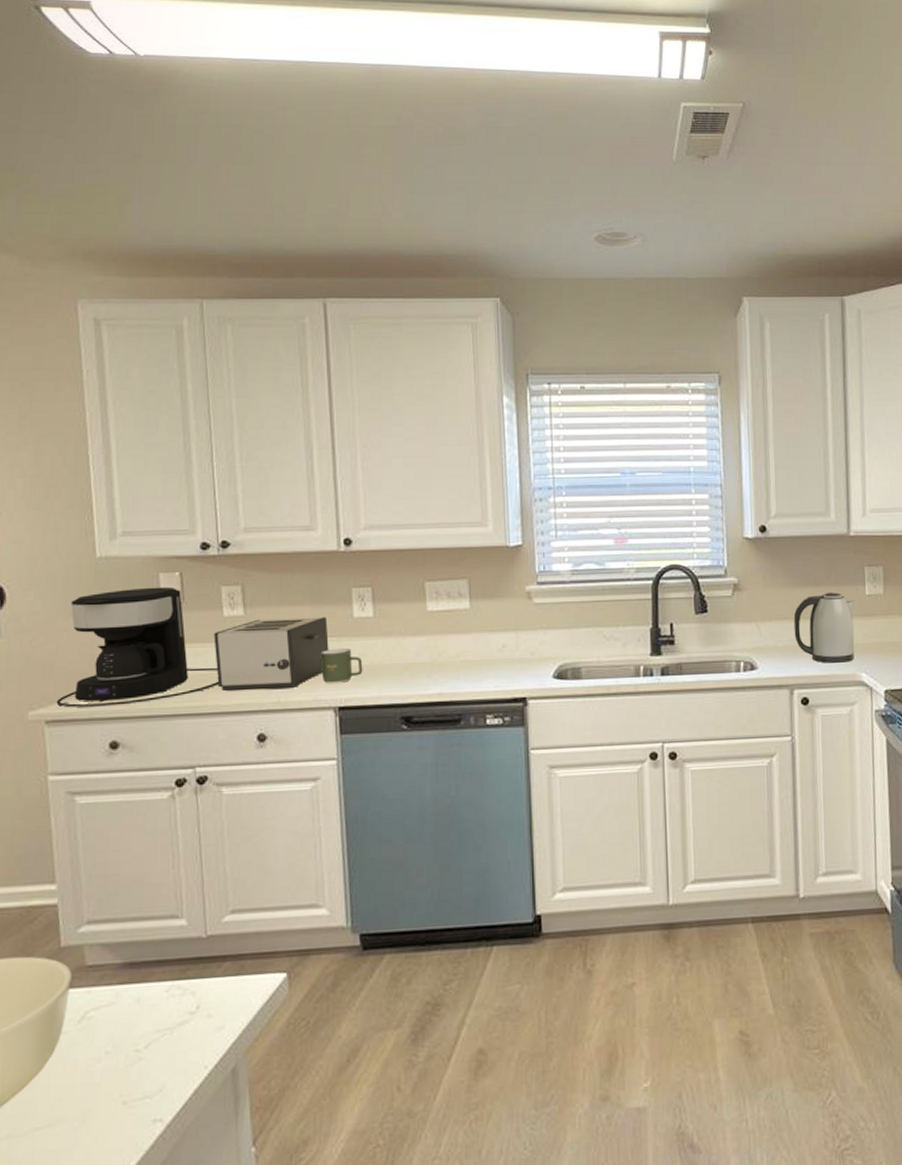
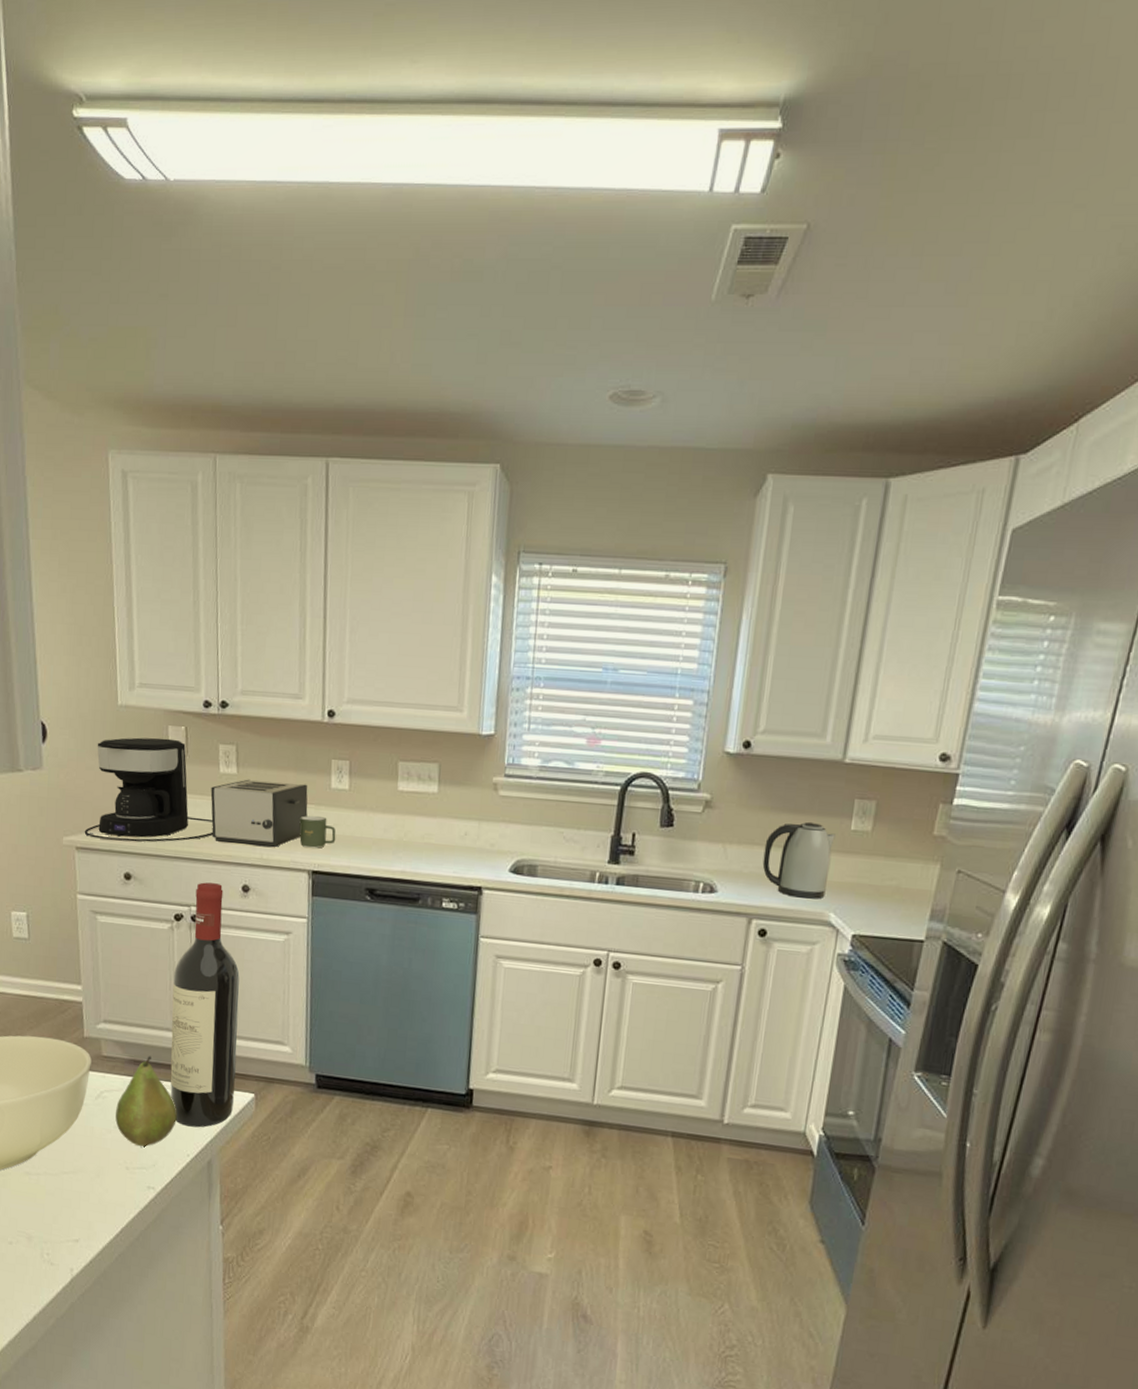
fruit: none [106,953,189,1070] -> present [115,1056,177,1147]
wine bottle: none [177,737,262,1032] -> present [170,882,240,1128]

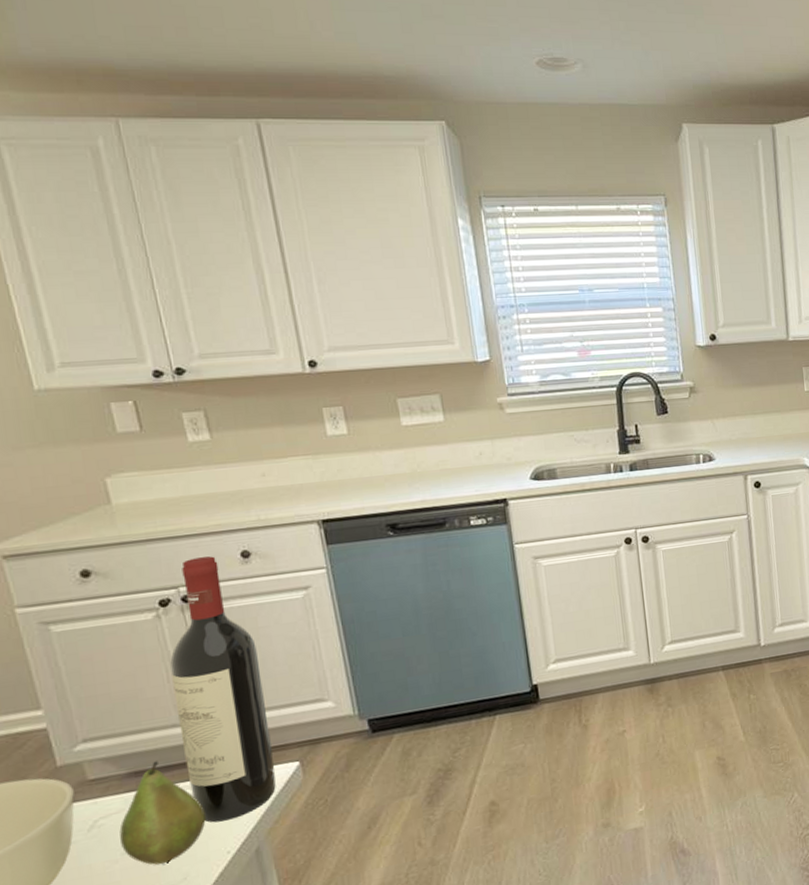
coffee maker: present [84,737,213,843] -> none [12,416,192,541]
toaster: present [210,779,308,847] -> none [180,436,305,513]
mug: present [299,815,336,849] -> none [297,464,343,500]
kettle: present [762,821,836,899] -> none [744,390,798,451]

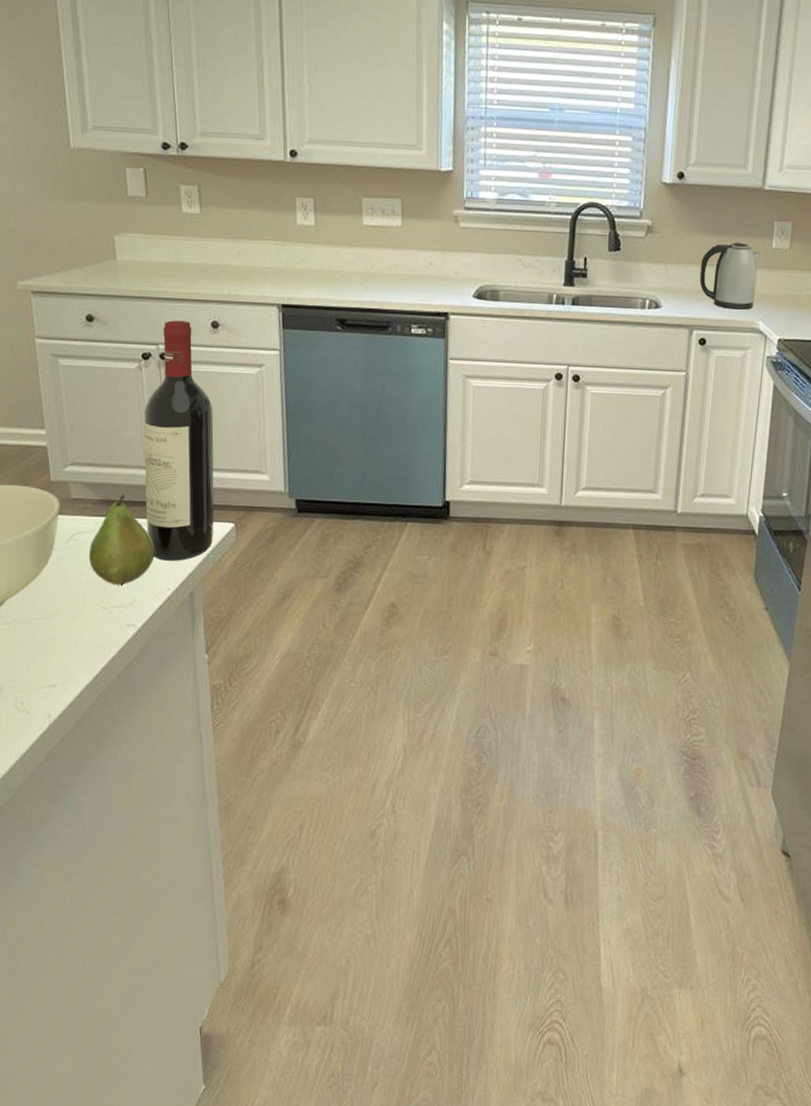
kettle: none [744,390,798,451] -> present [699,242,760,310]

